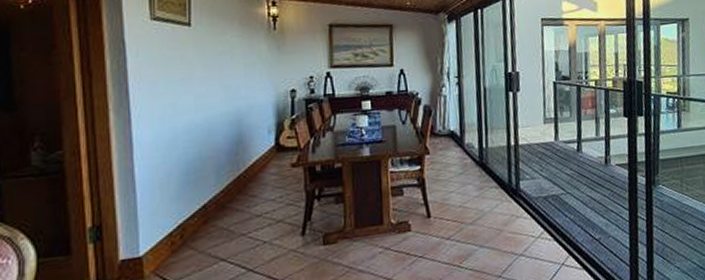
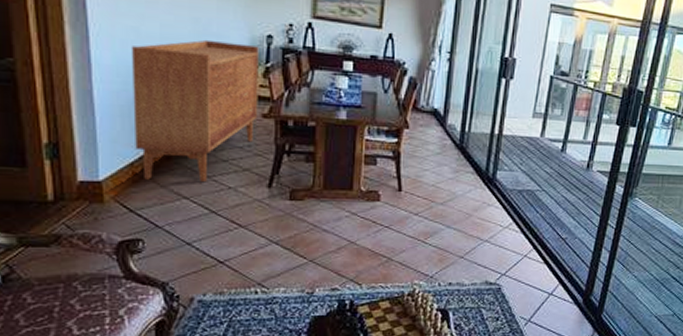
sideboard: none [168,101,288,248] -> present [131,39,259,181]

